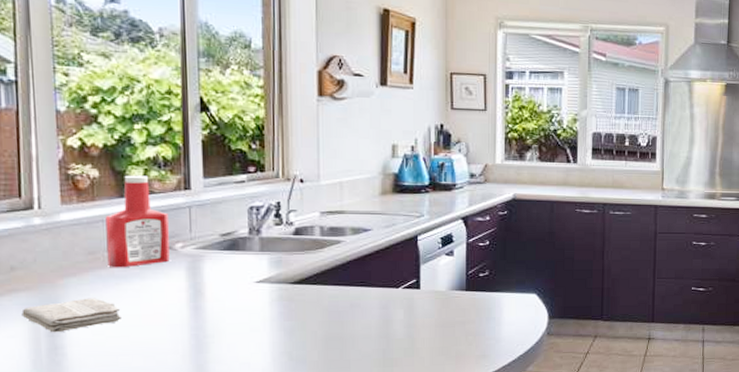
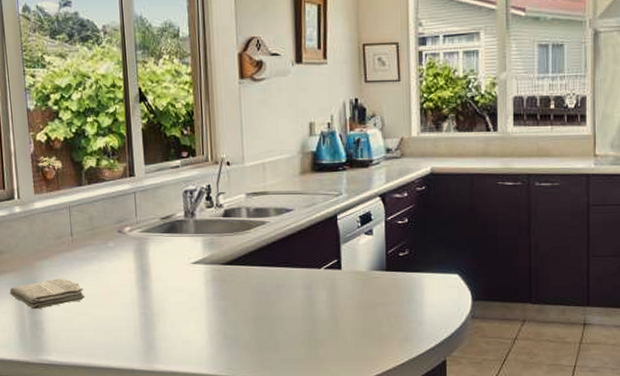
ketchup bottle: present [105,175,170,268] -> none [68,165,121,251]

